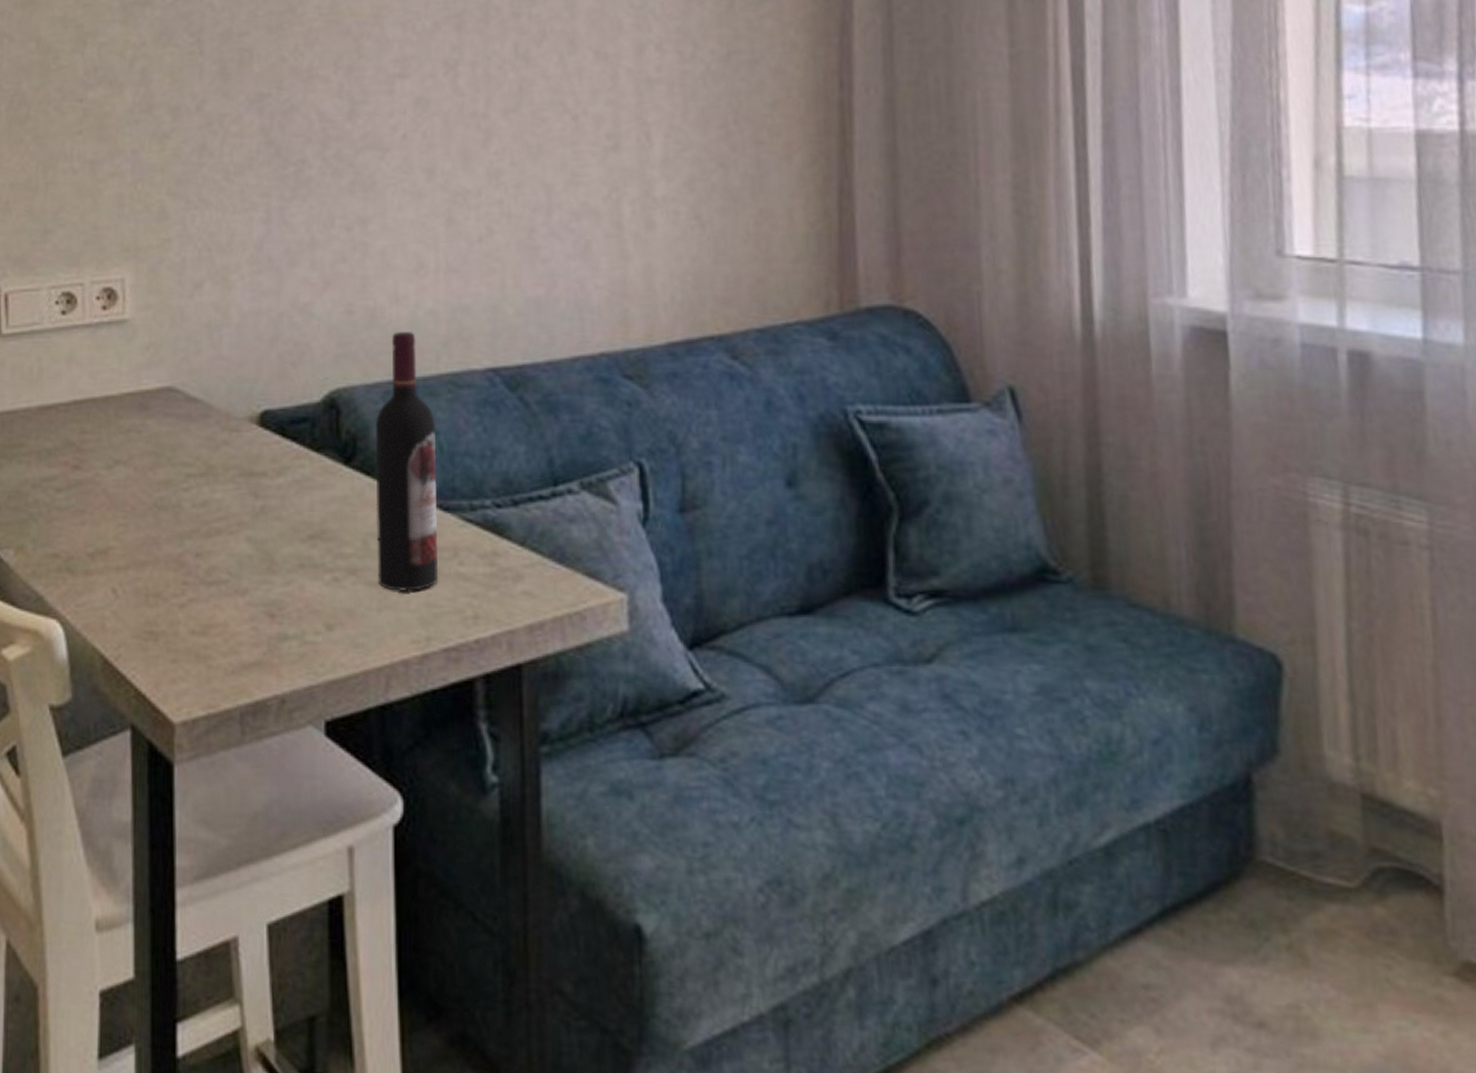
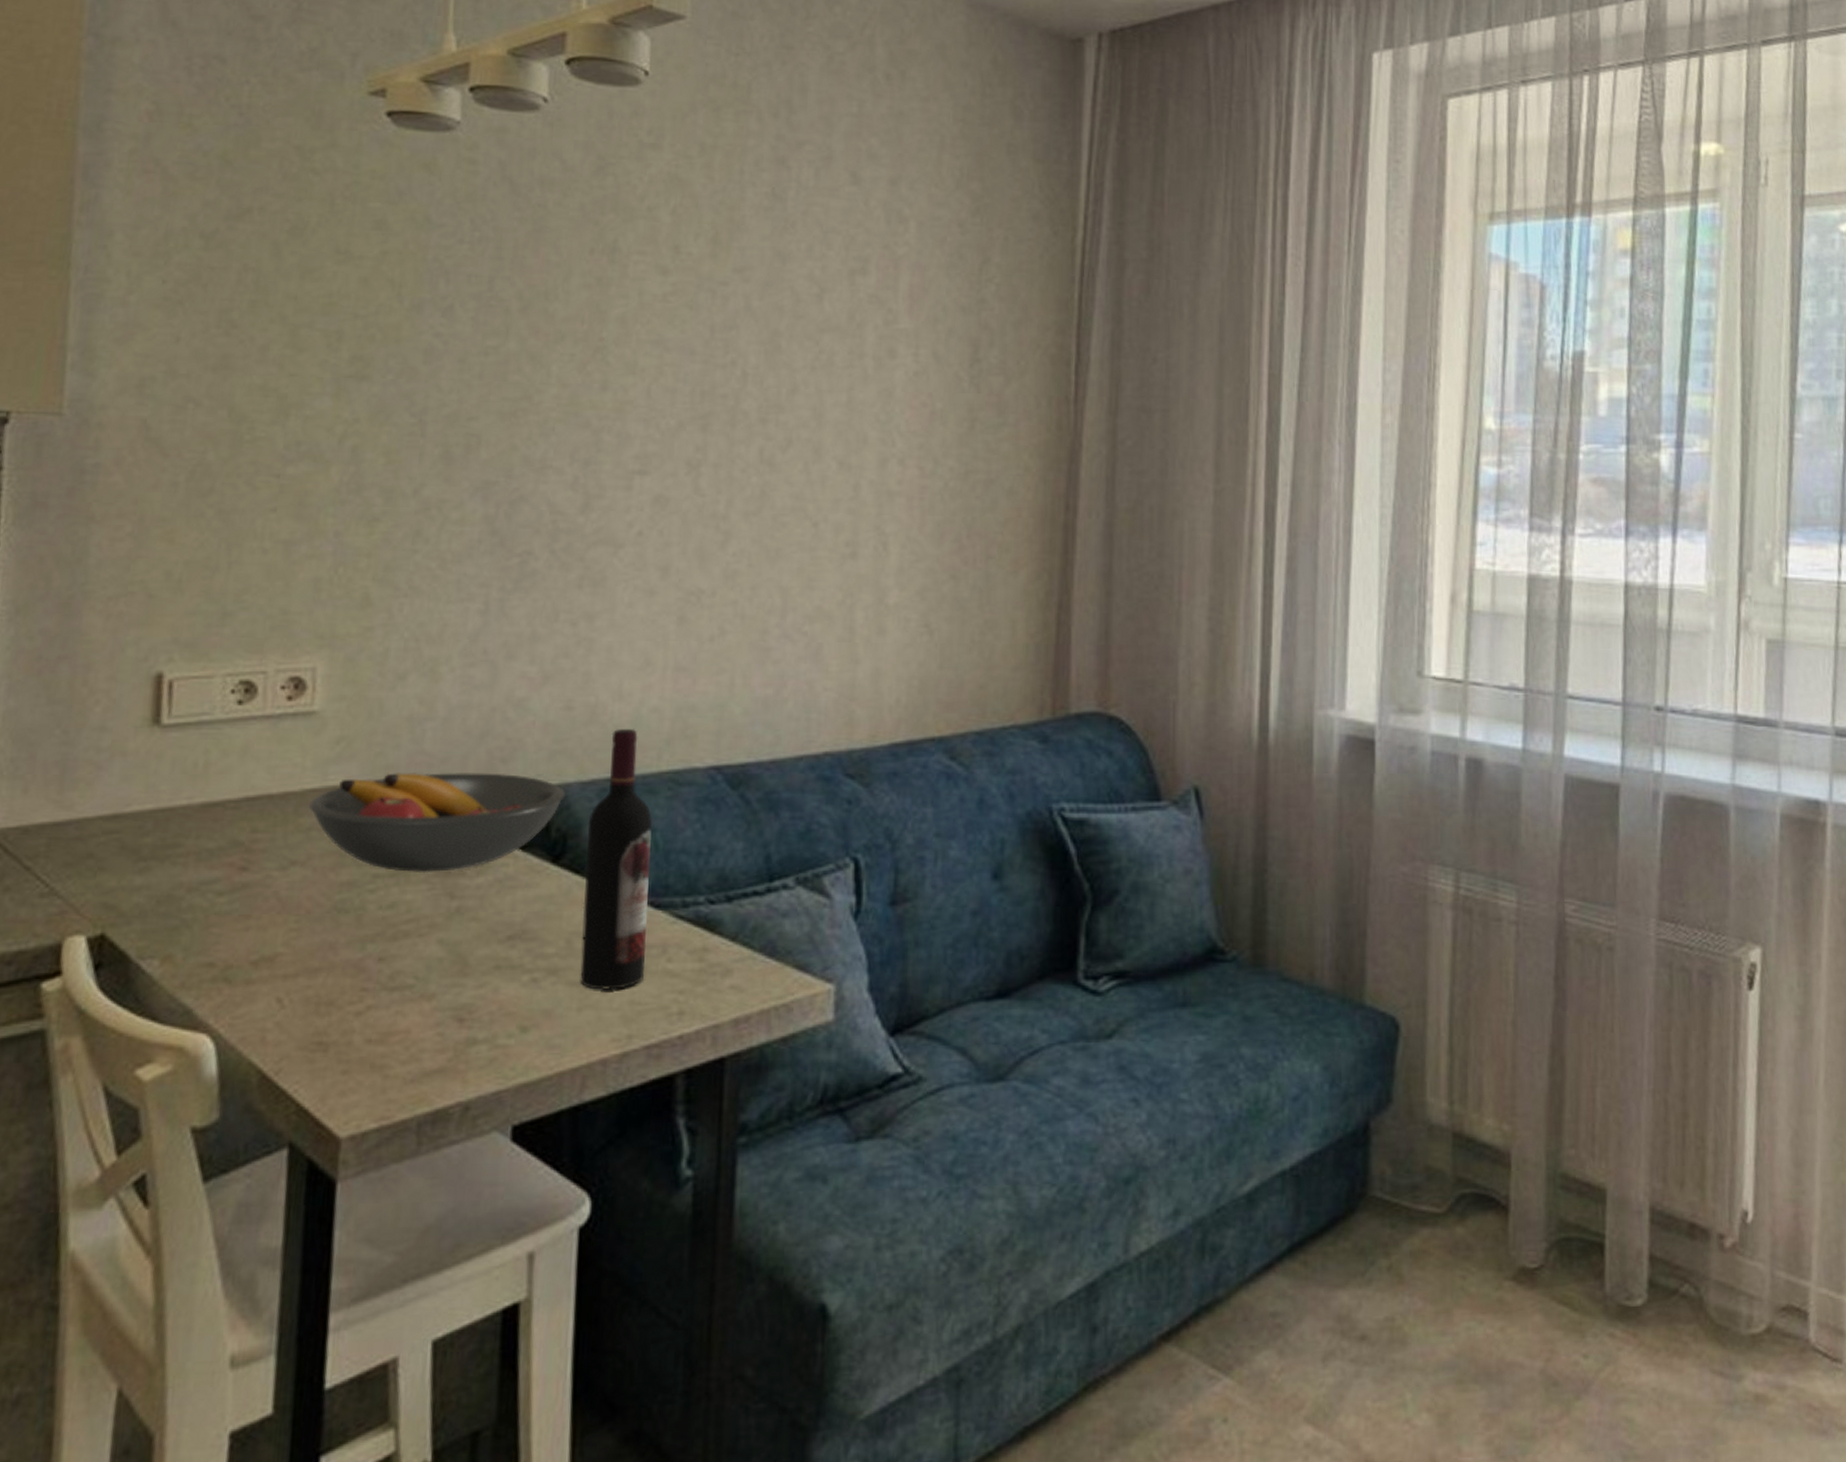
fruit bowl: none [128,376,352,473] -> present [309,773,565,873]

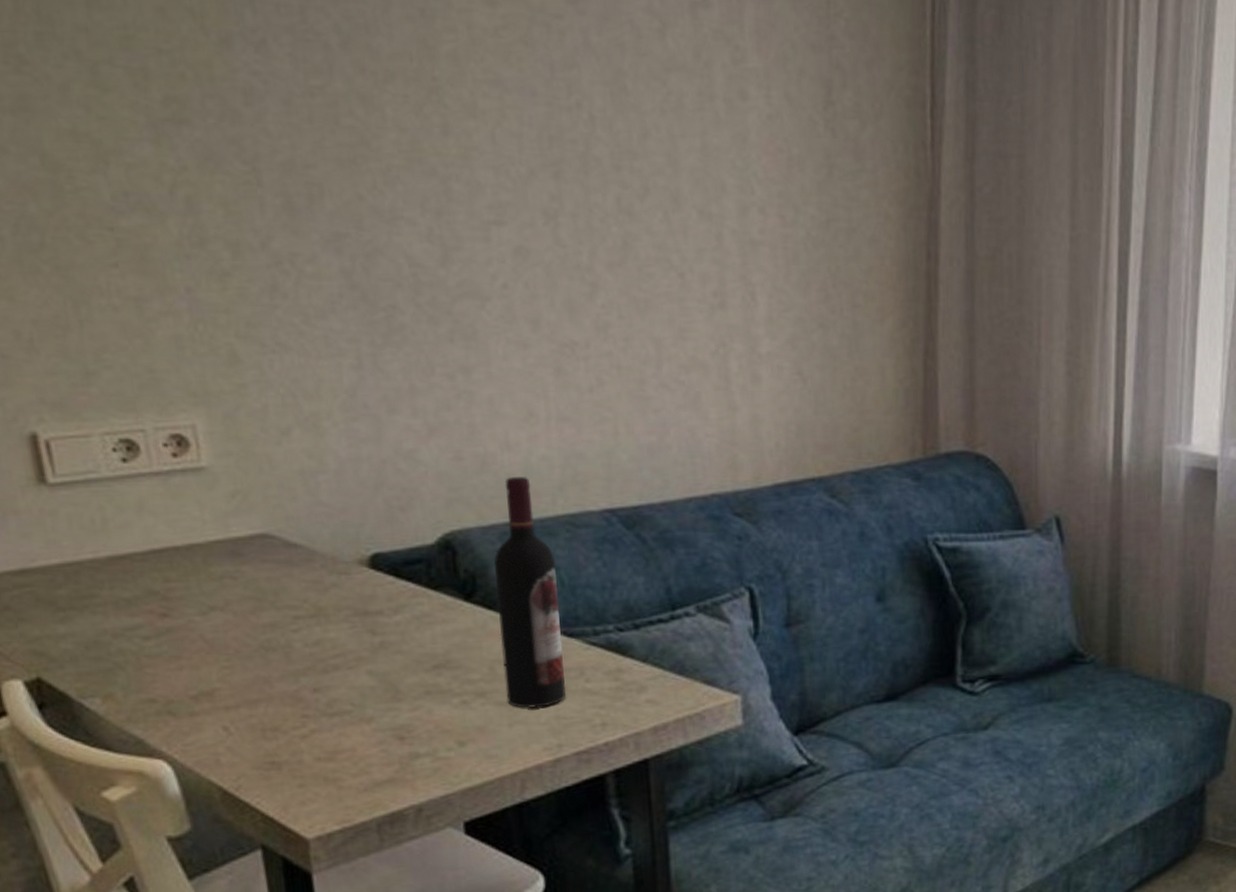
fruit bowl: present [309,773,565,873] -> none [217,521,468,614]

